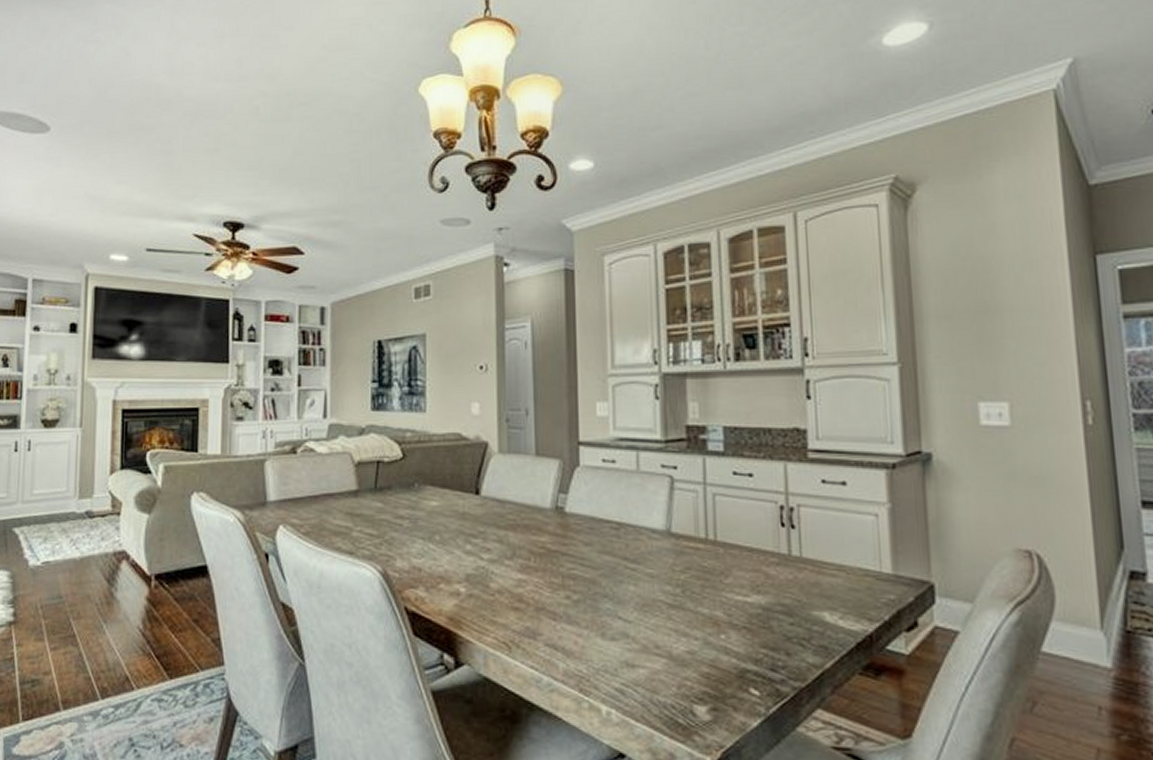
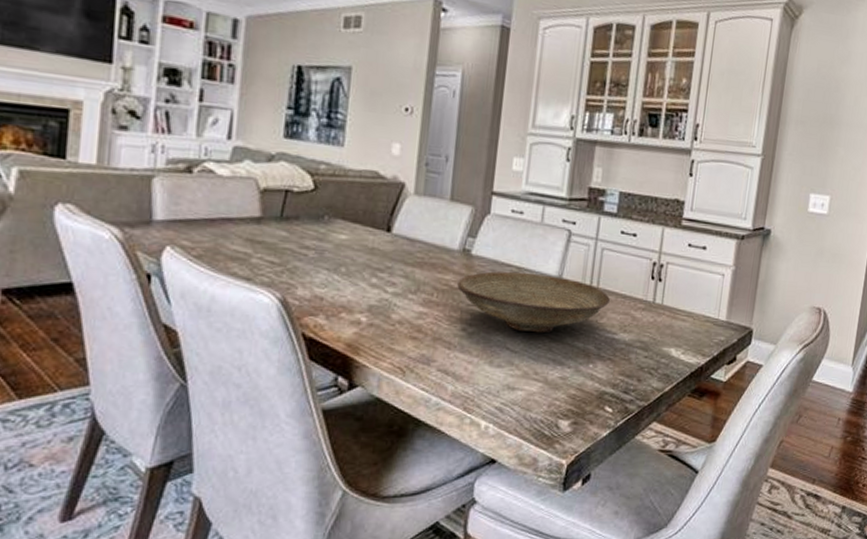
decorative bowl: none [554,528,734,599] -> present [457,271,611,333]

